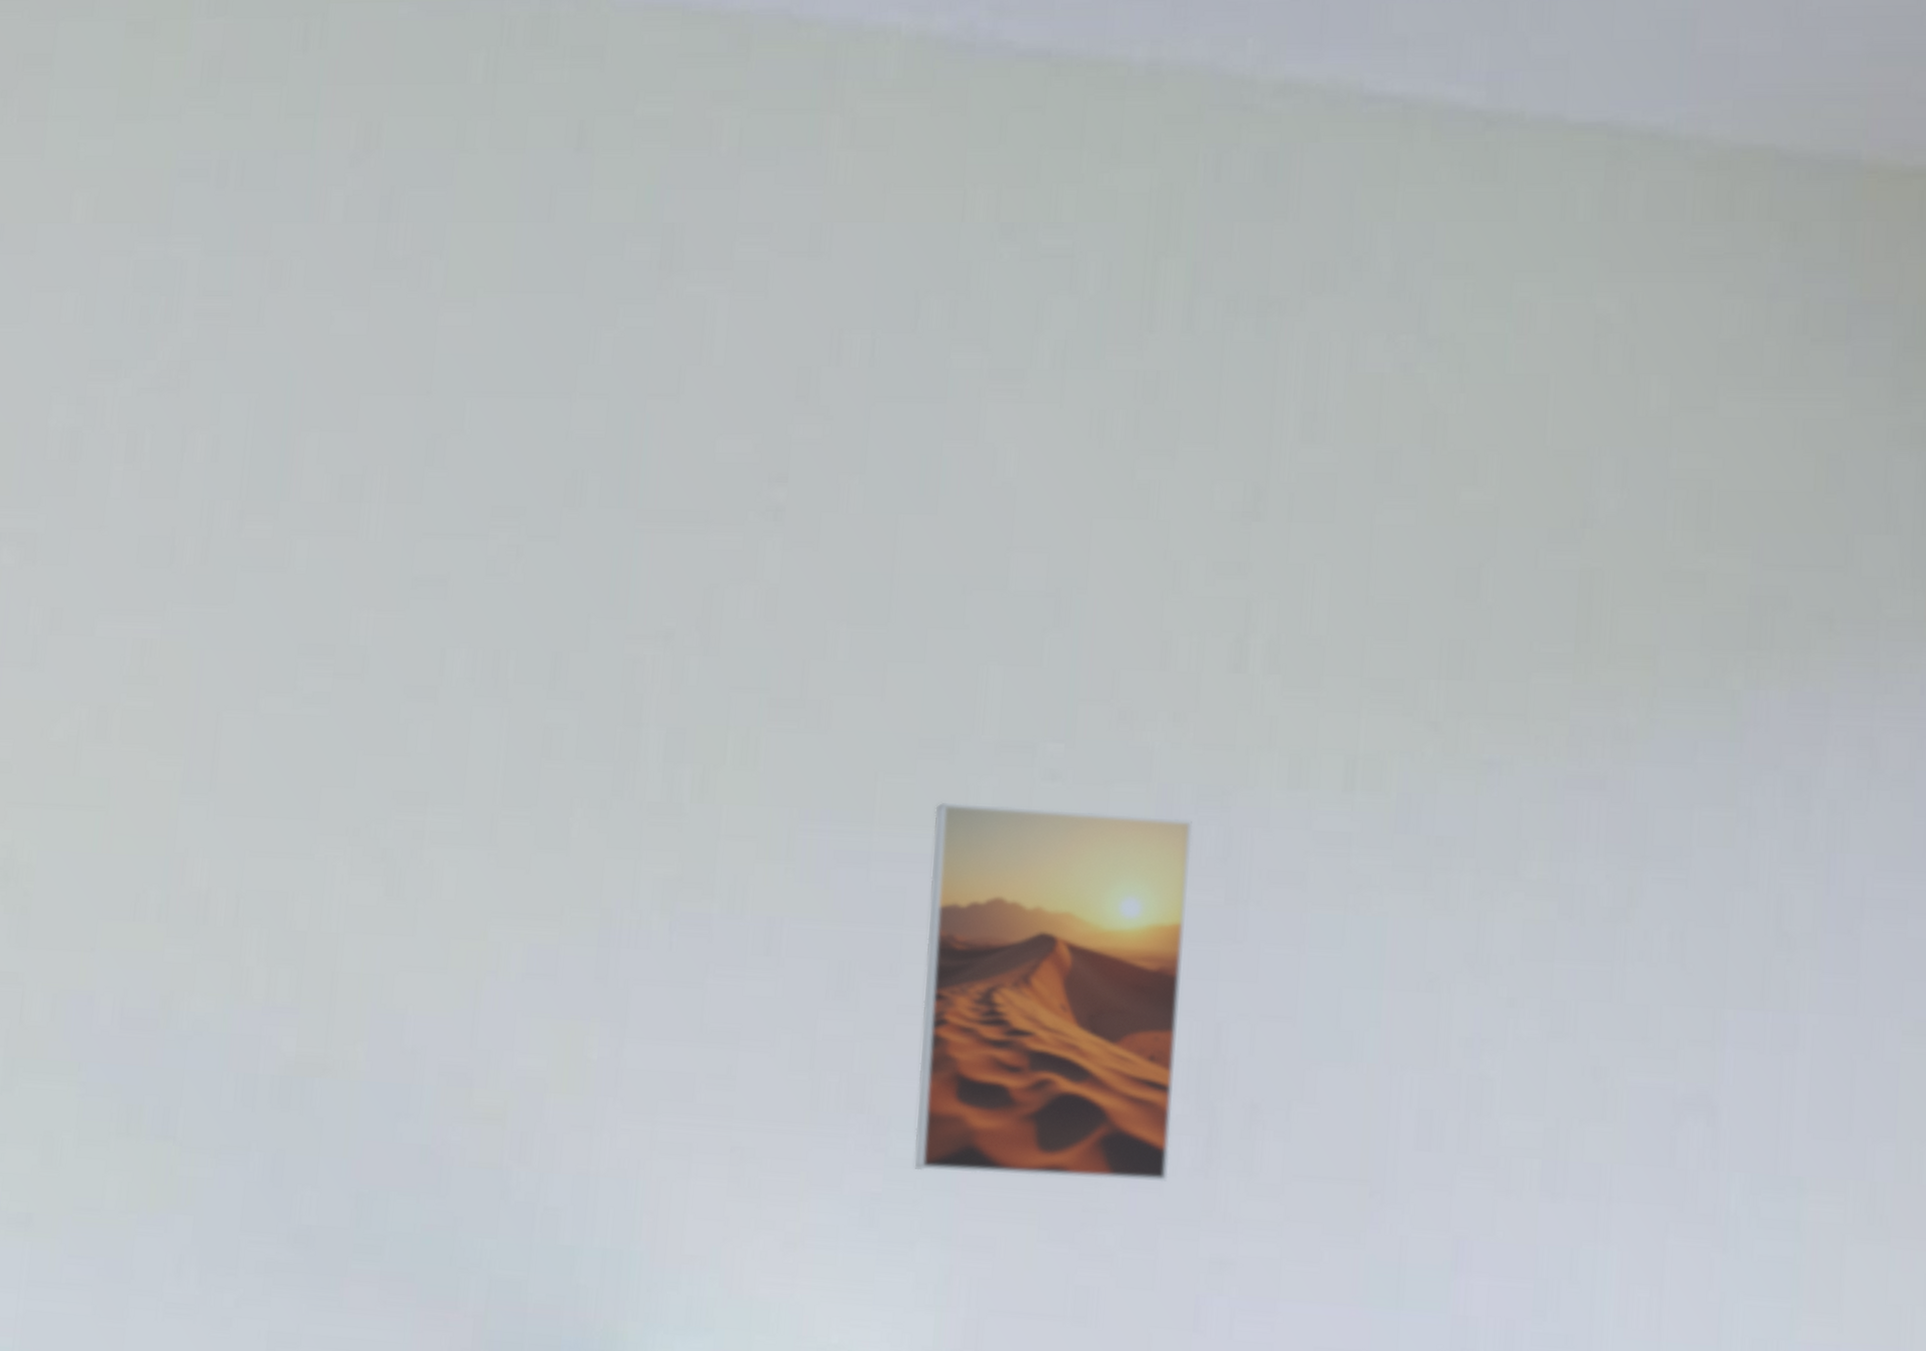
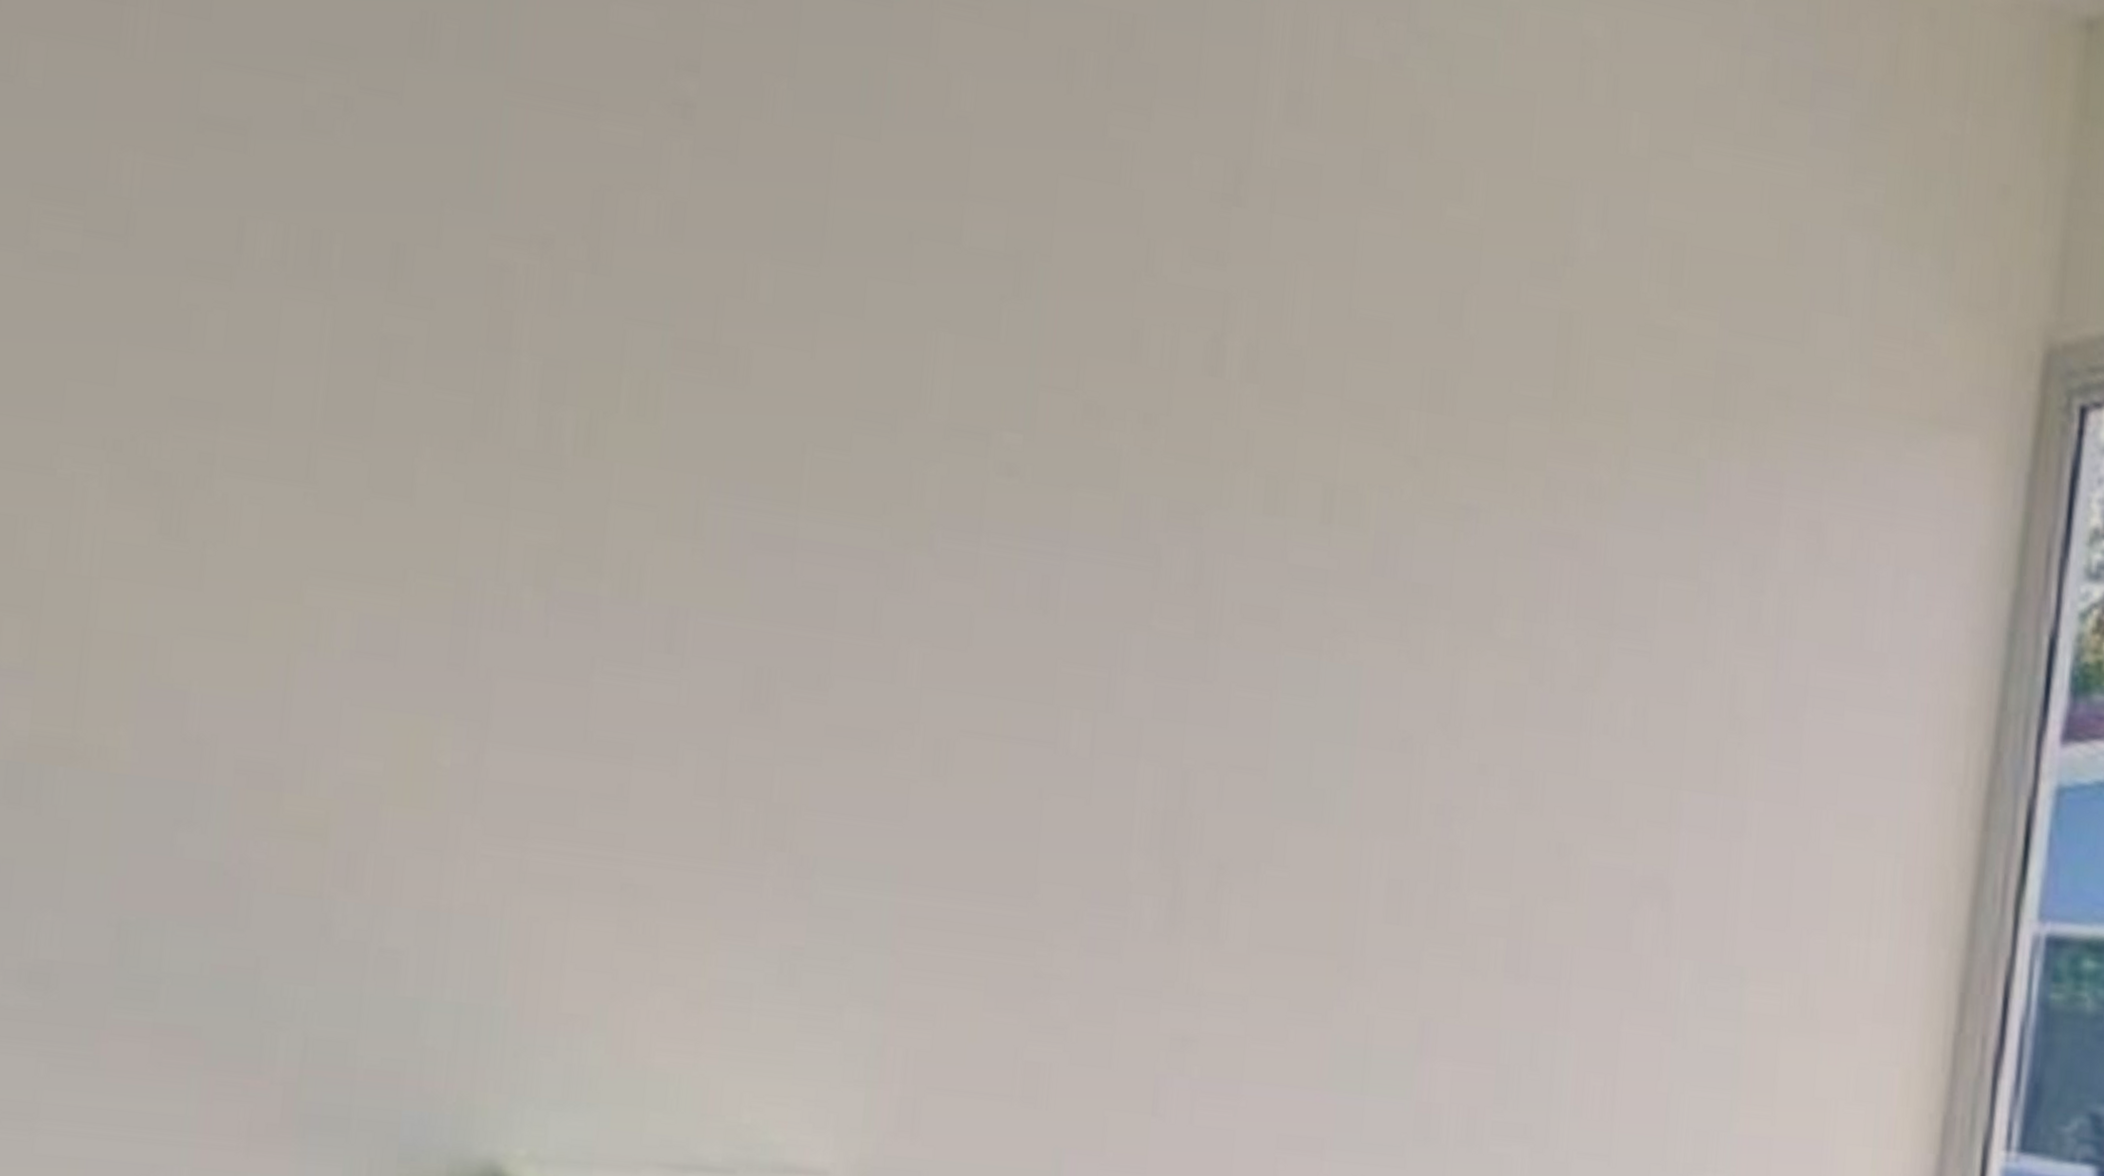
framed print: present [913,802,1193,1183] -> none [842,487,1163,948]

